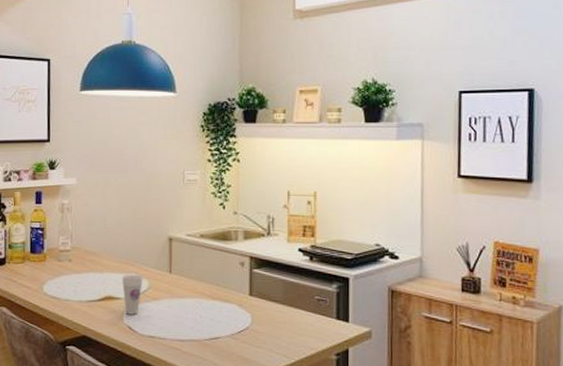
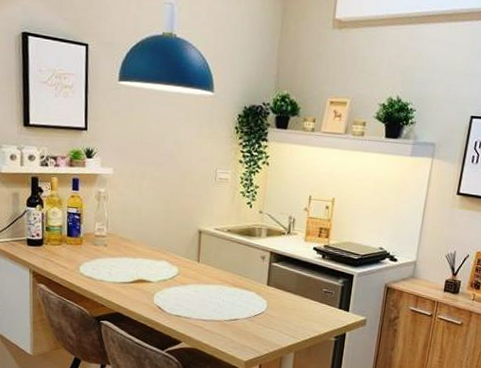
cup: present [122,274,143,315] -> none [154,261,173,297]

